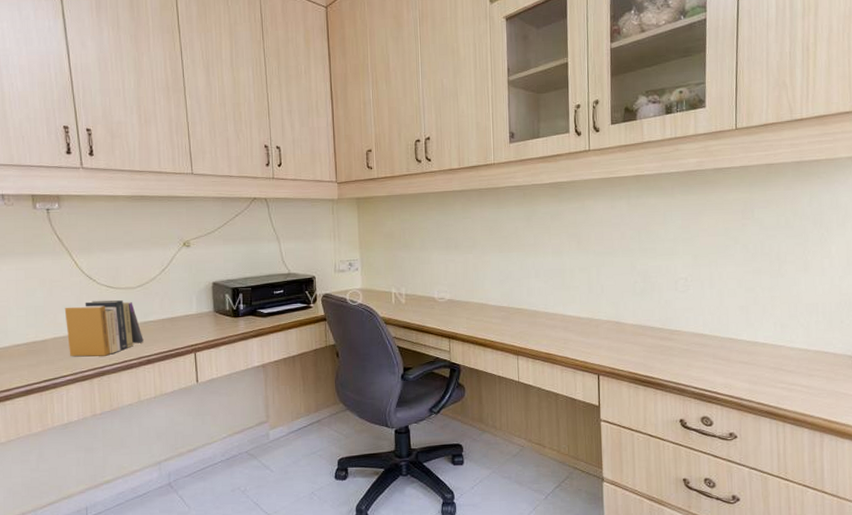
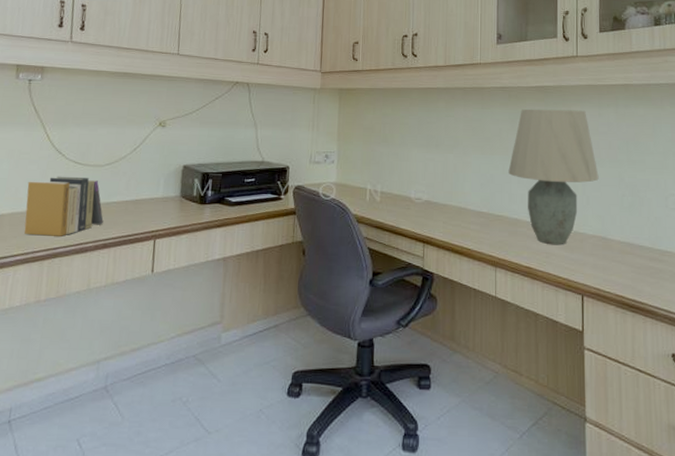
table lamp: none [526,204,612,332] -> present [508,108,599,245]

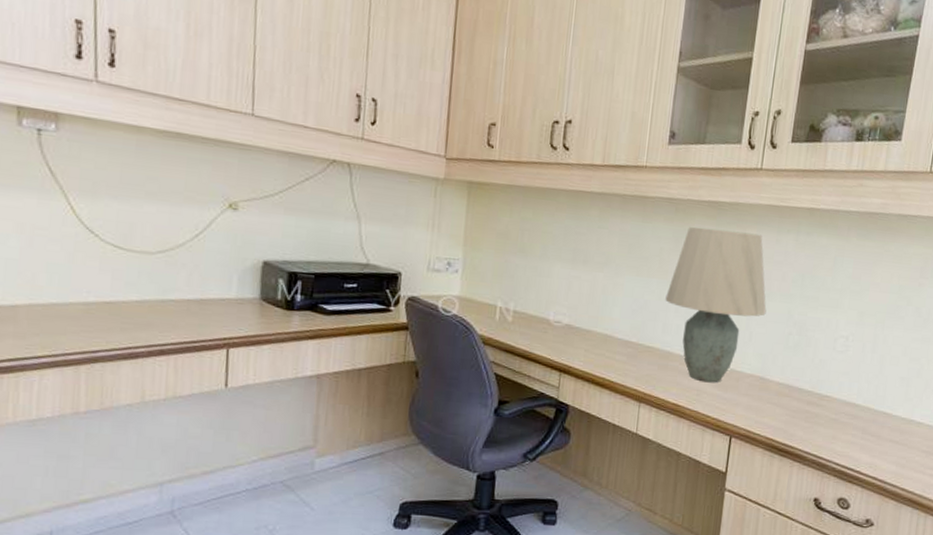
books: present [24,176,104,236] -> none [48,261,158,338]

